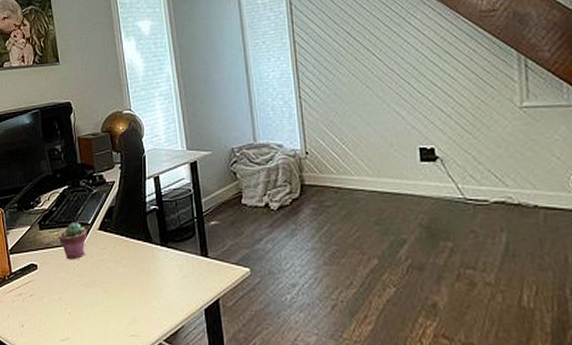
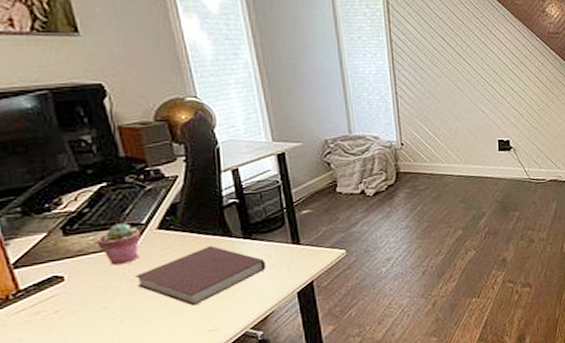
notebook: none [81,250,179,308] -> present [135,245,267,306]

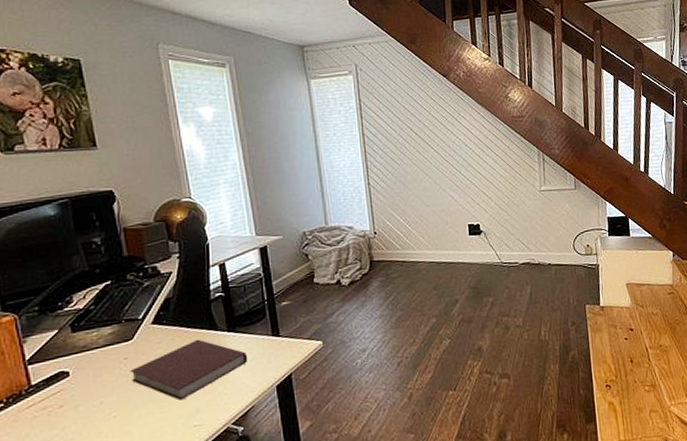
potted succulent: present [96,223,141,266] -> none [99,319,137,361]

